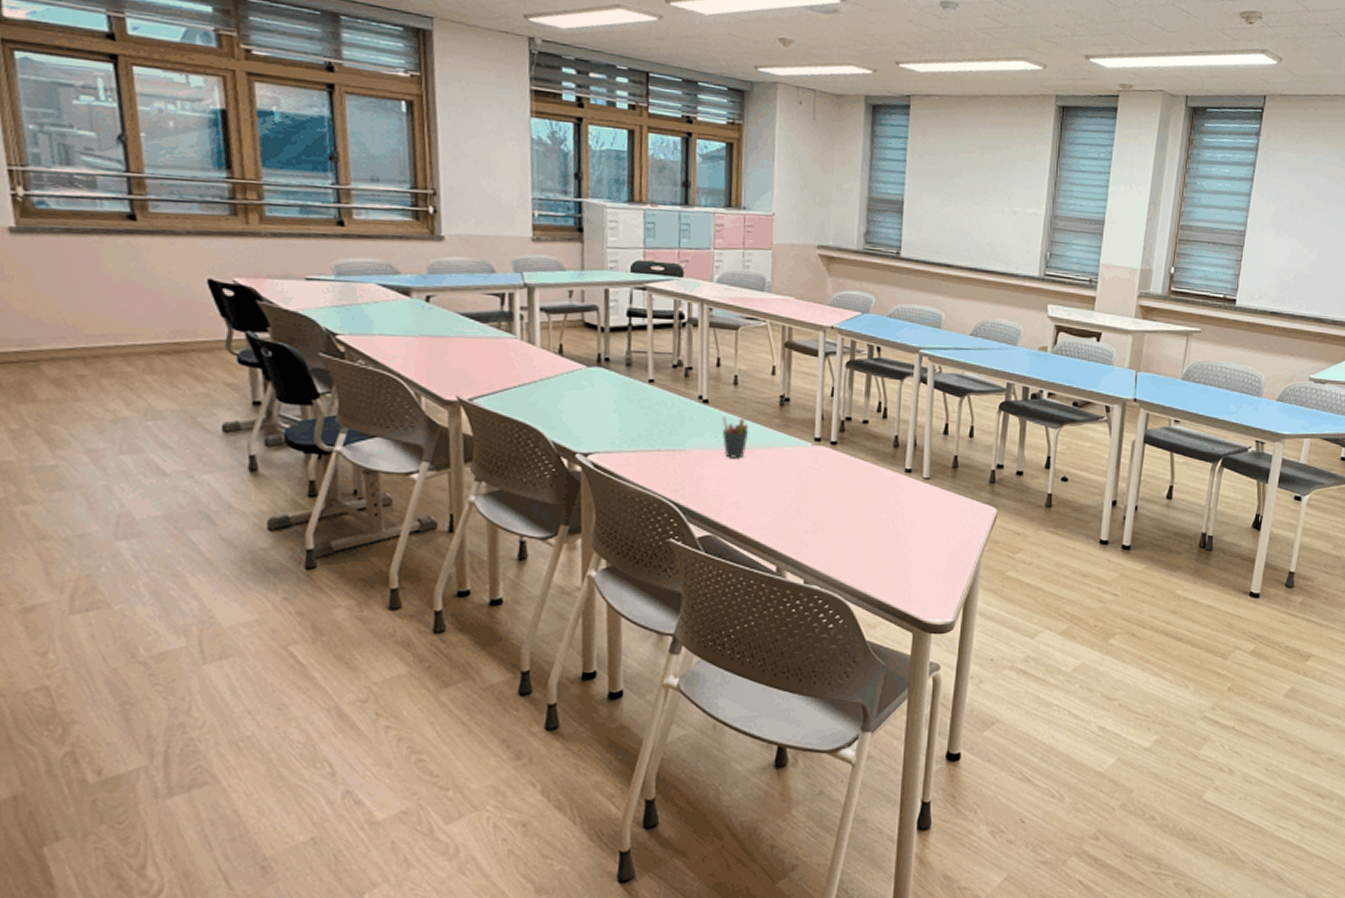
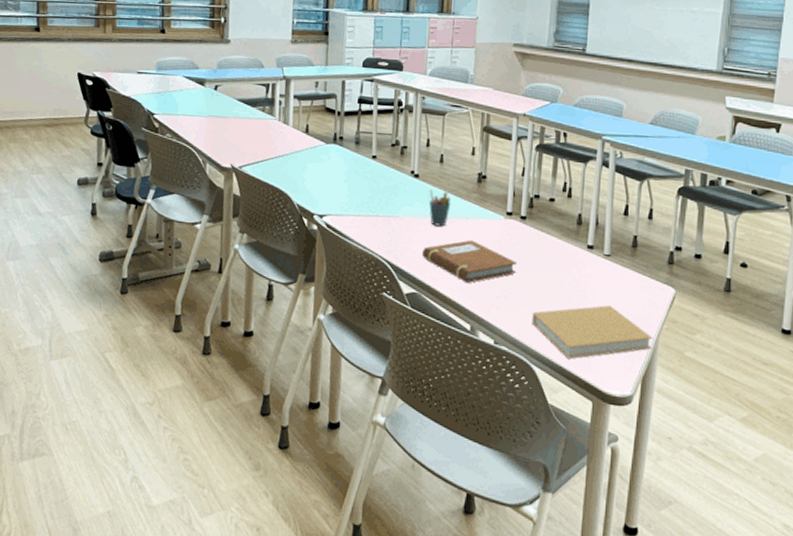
notebook: none [717,471,827,519] -> present [422,240,517,283]
book: none [845,531,975,591] -> present [531,305,653,359]

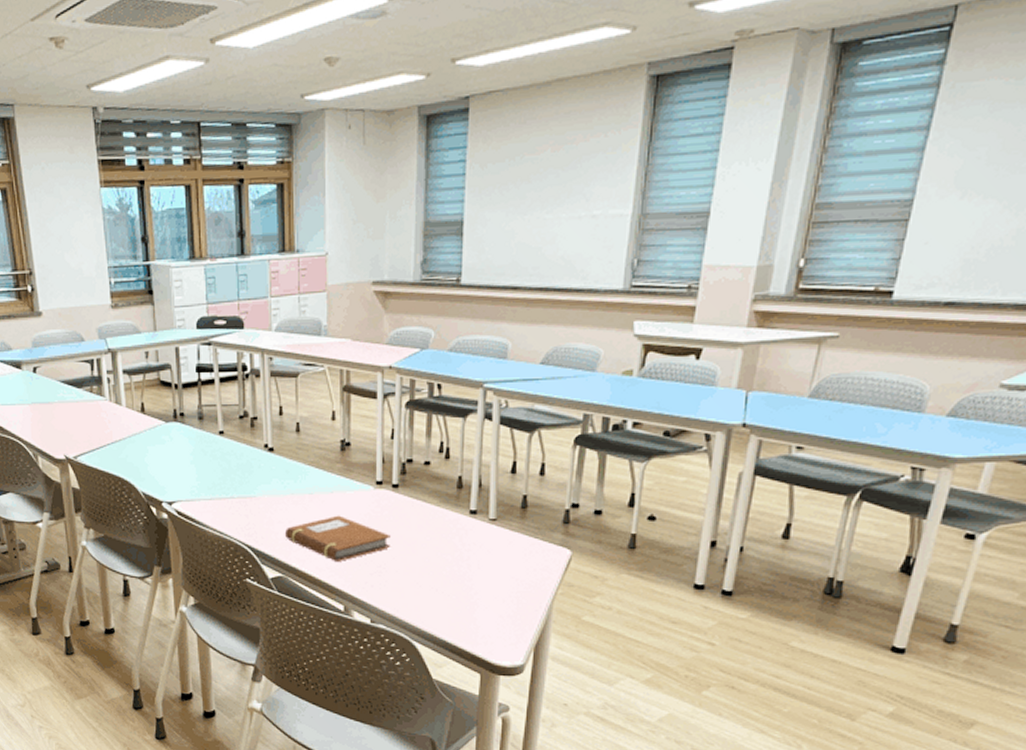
pen holder: present [429,189,451,227] -> none [287,463,313,503]
book: present [531,305,653,359] -> none [410,574,546,633]

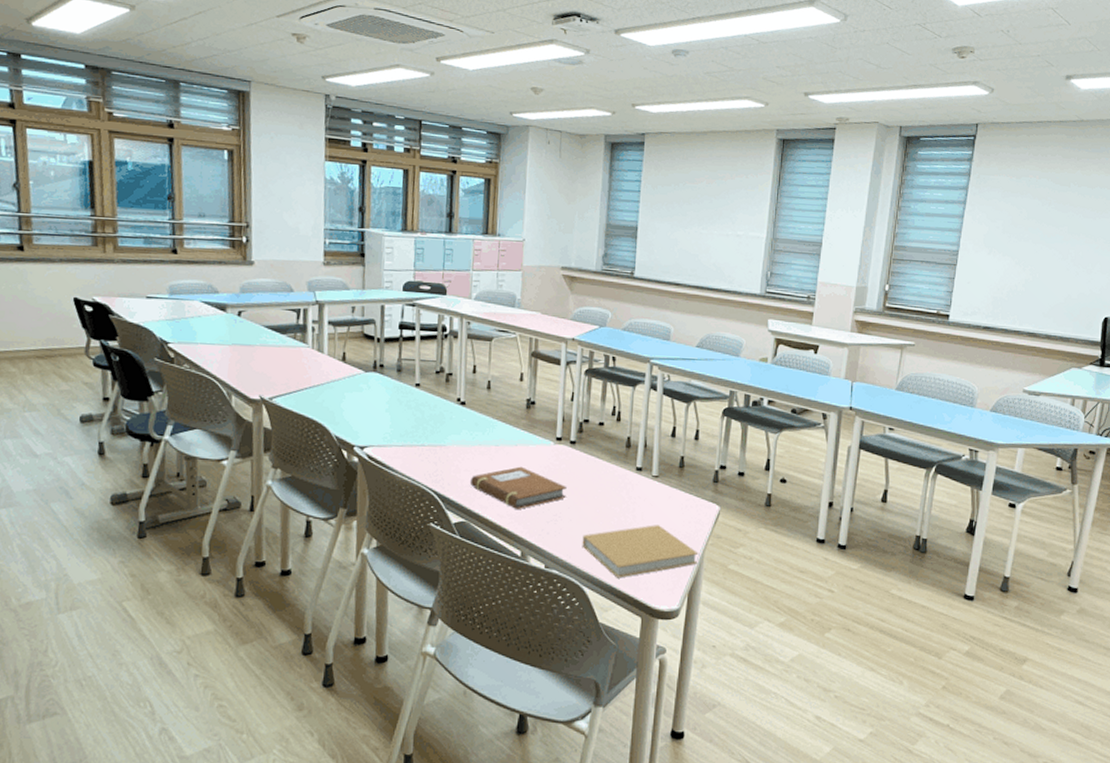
book: none [410,574,546,633] -> present [582,525,699,578]

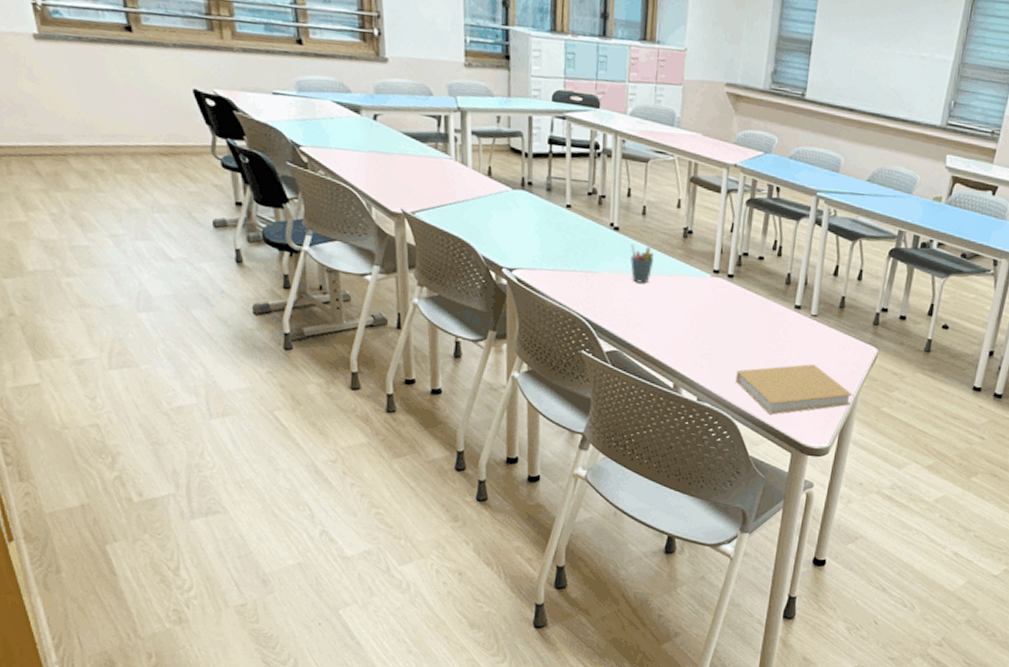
notebook: present [471,466,567,509] -> none [623,298,722,341]
pen holder: none [476,416,500,454] -> present [630,243,655,284]

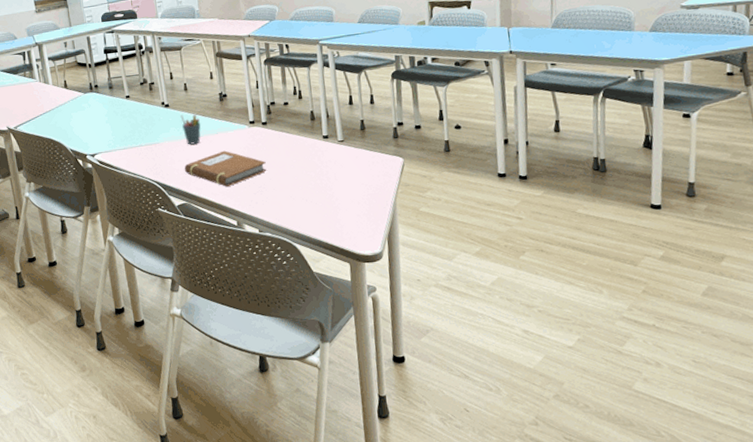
notebook: none [623,298,722,341] -> present [185,150,267,187]
book: present [735,364,853,415] -> none [286,182,392,233]

